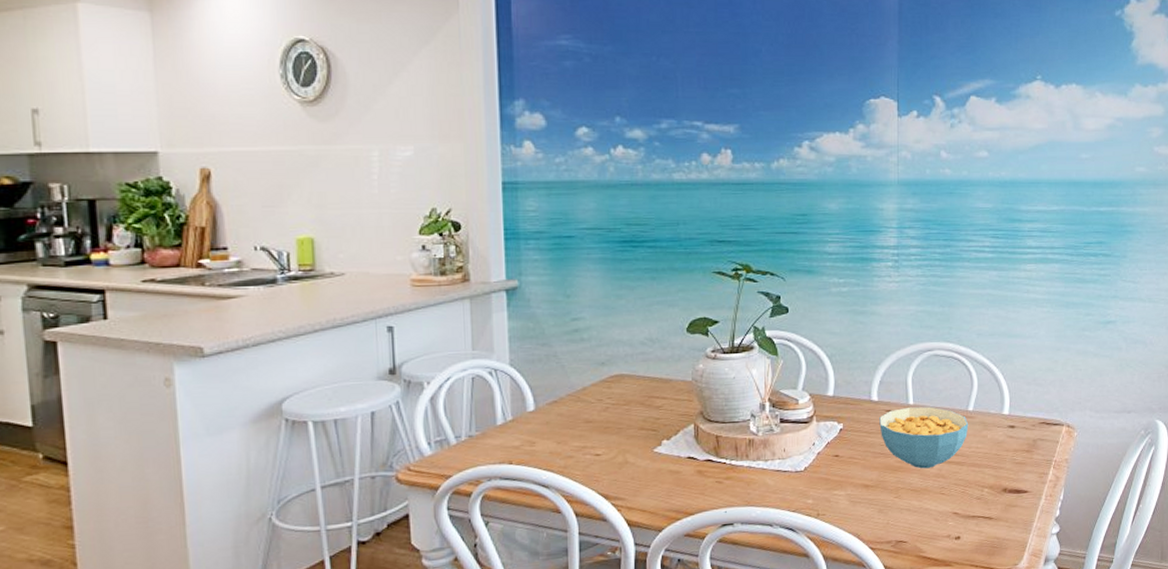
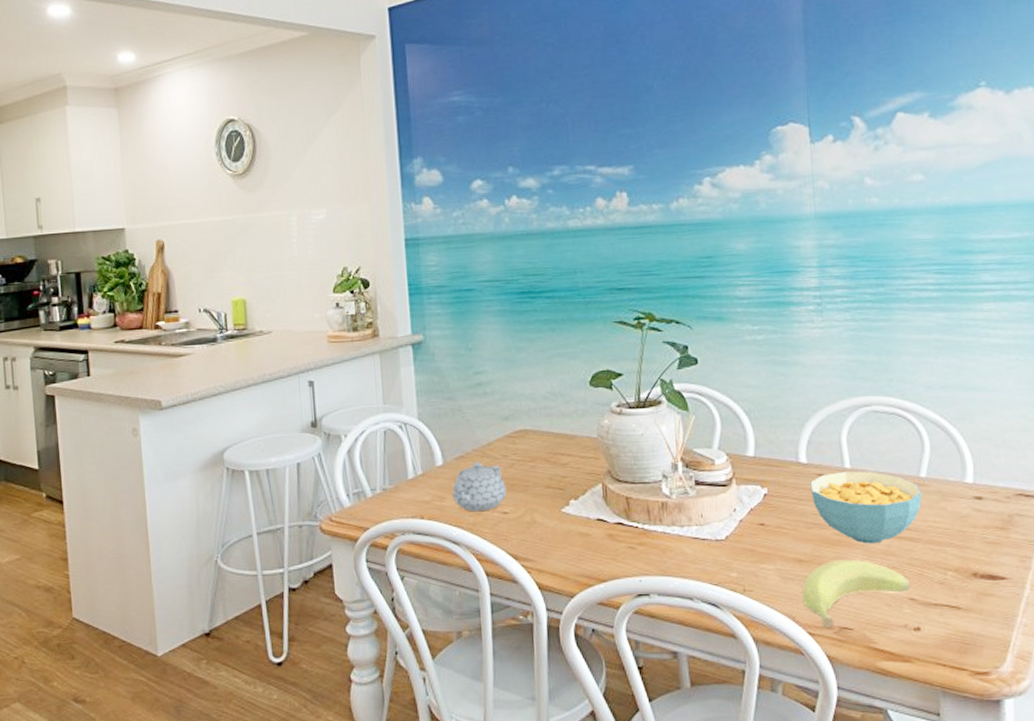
teapot: none [543,406,600,455] -> present [452,462,507,512]
banana: none [867,482,954,544] -> present [802,559,910,629]

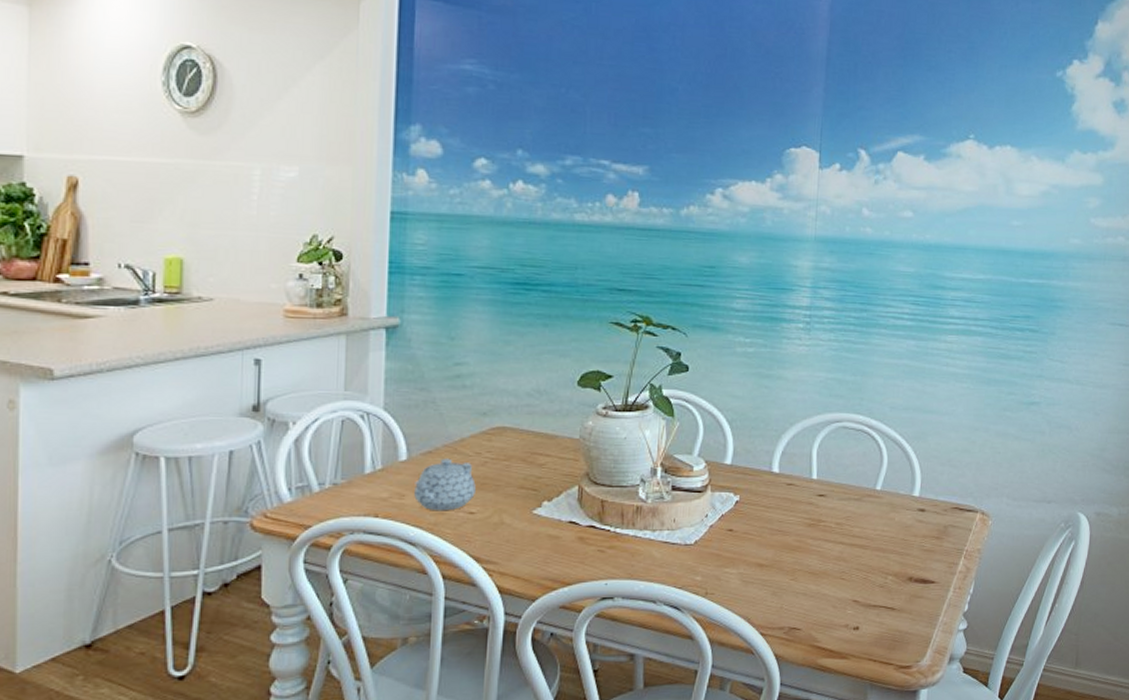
banana: present [802,559,910,629] -> none [759,564,855,630]
cereal bowl: present [810,471,922,544] -> none [779,483,876,550]

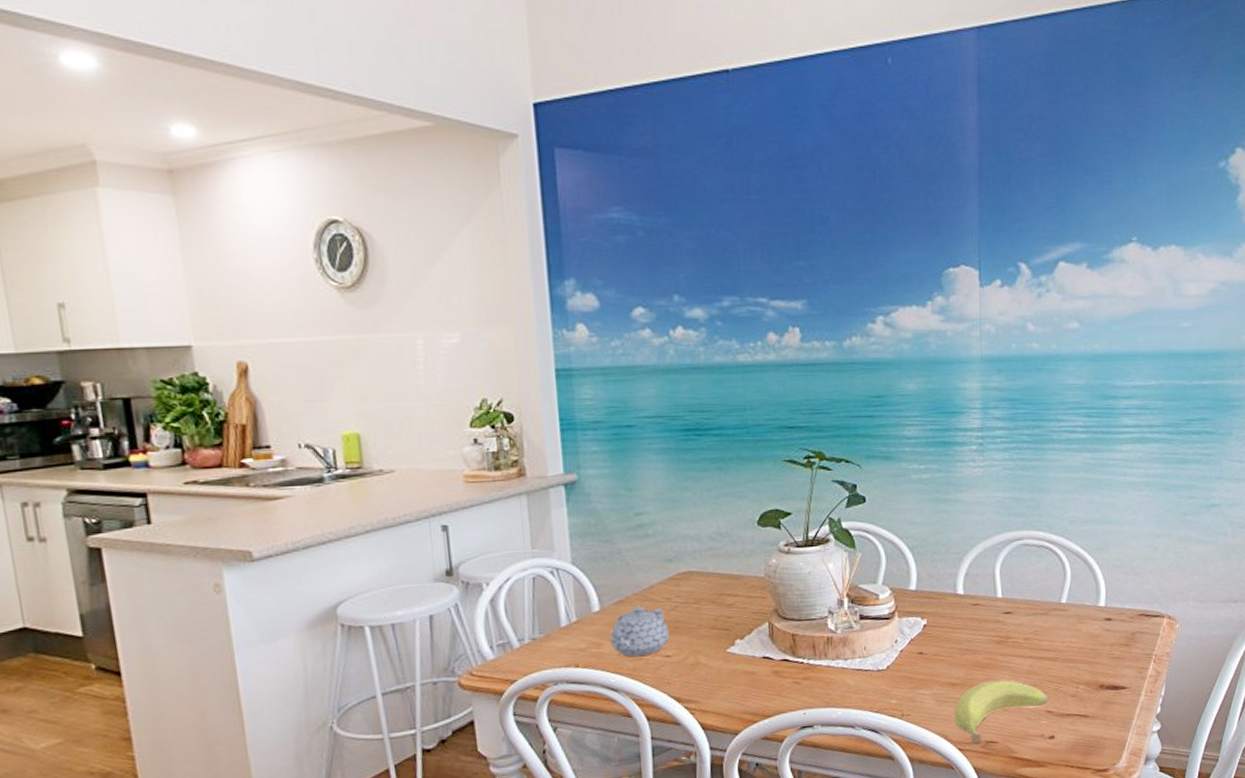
banana: none [759,564,855,630] -> present [955,680,1047,744]

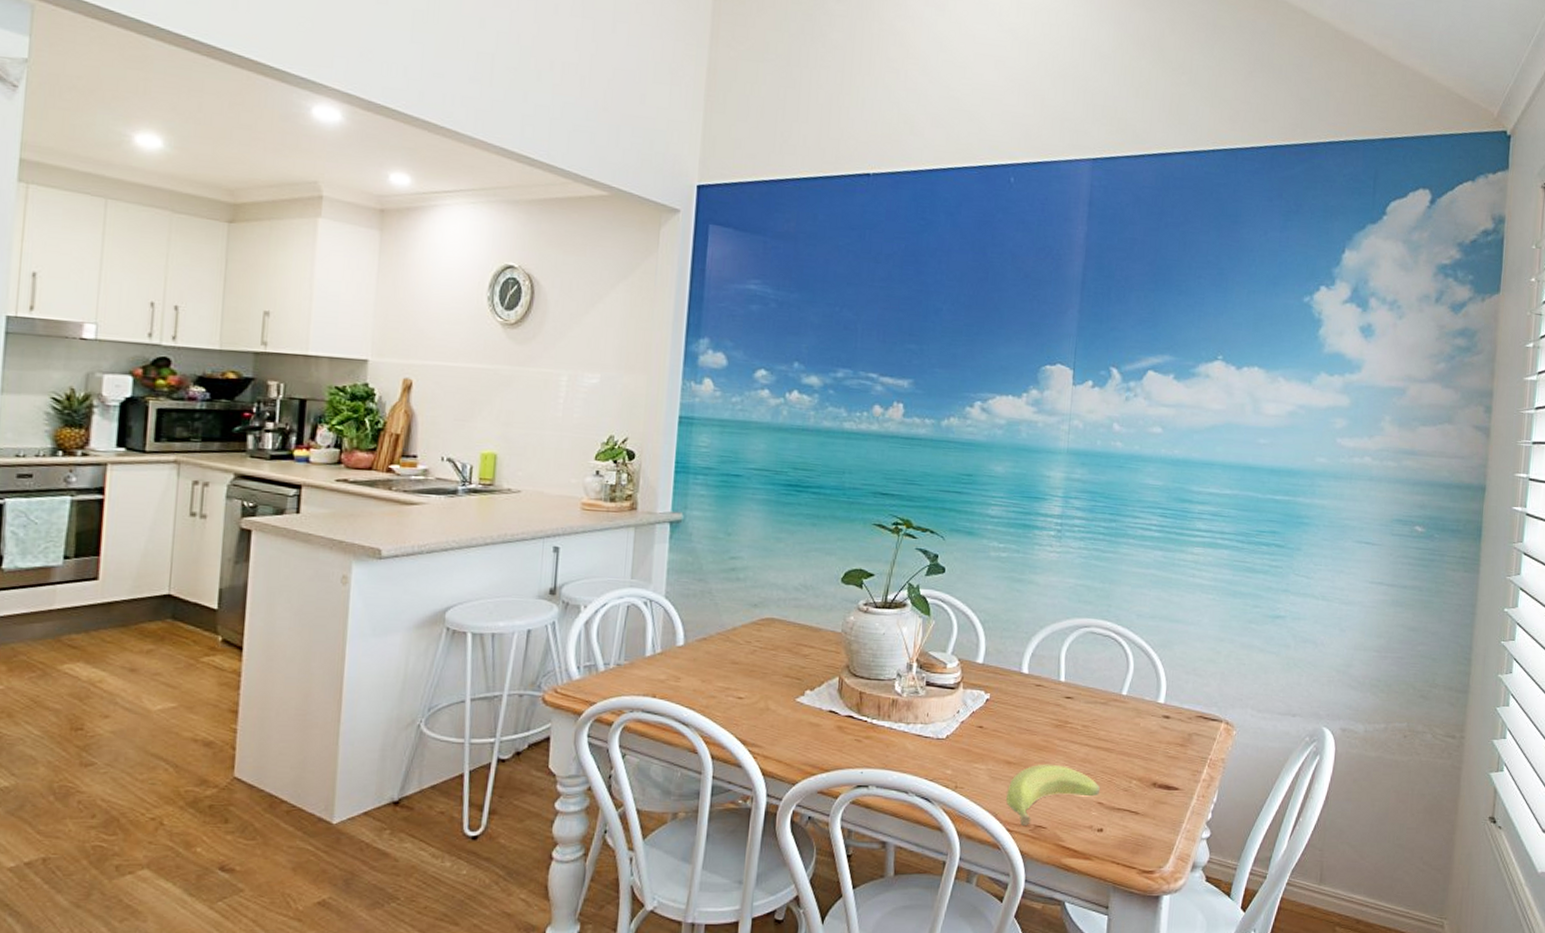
teapot: present [610,606,669,657] -> none [689,645,745,695]

